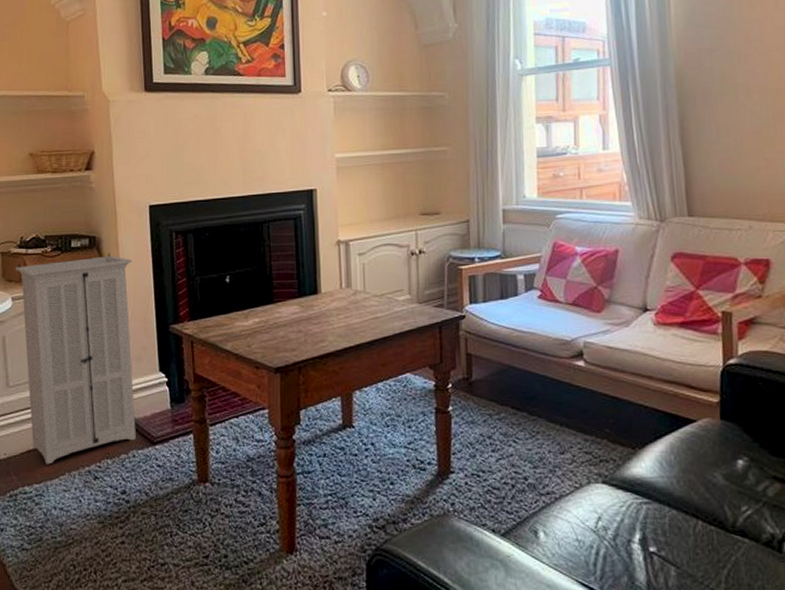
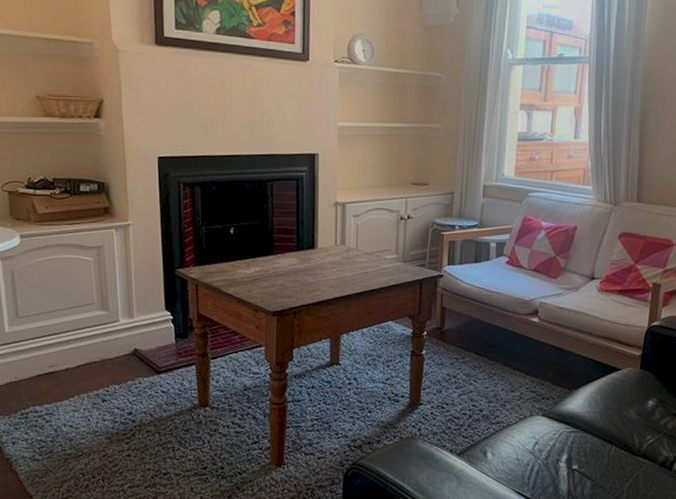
storage cabinet: present [15,252,136,465] -> none [23,198,142,388]

